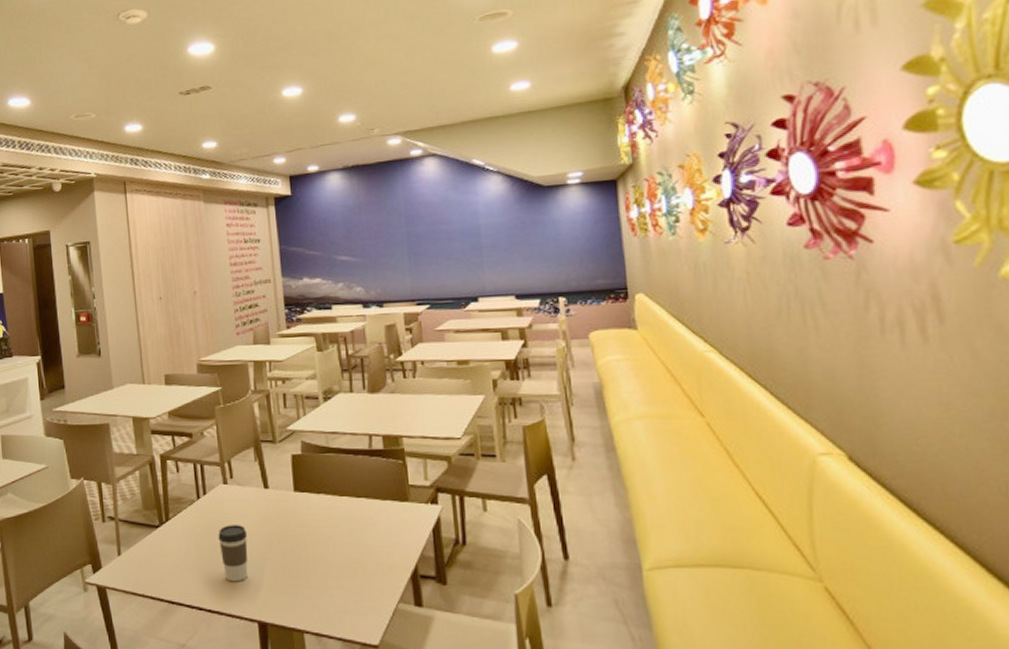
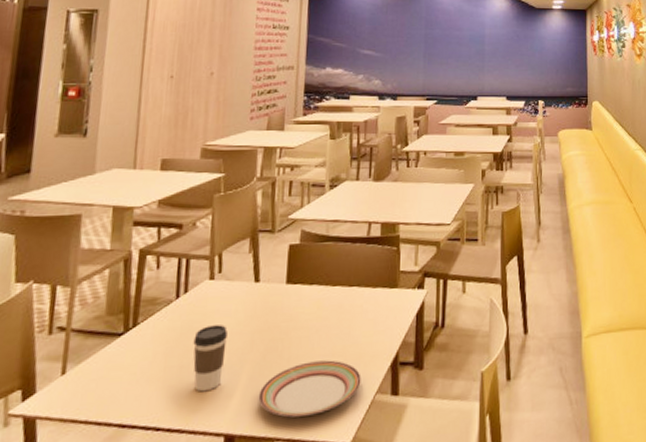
plate: none [283,565,382,615] -> present [258,360,361,417]

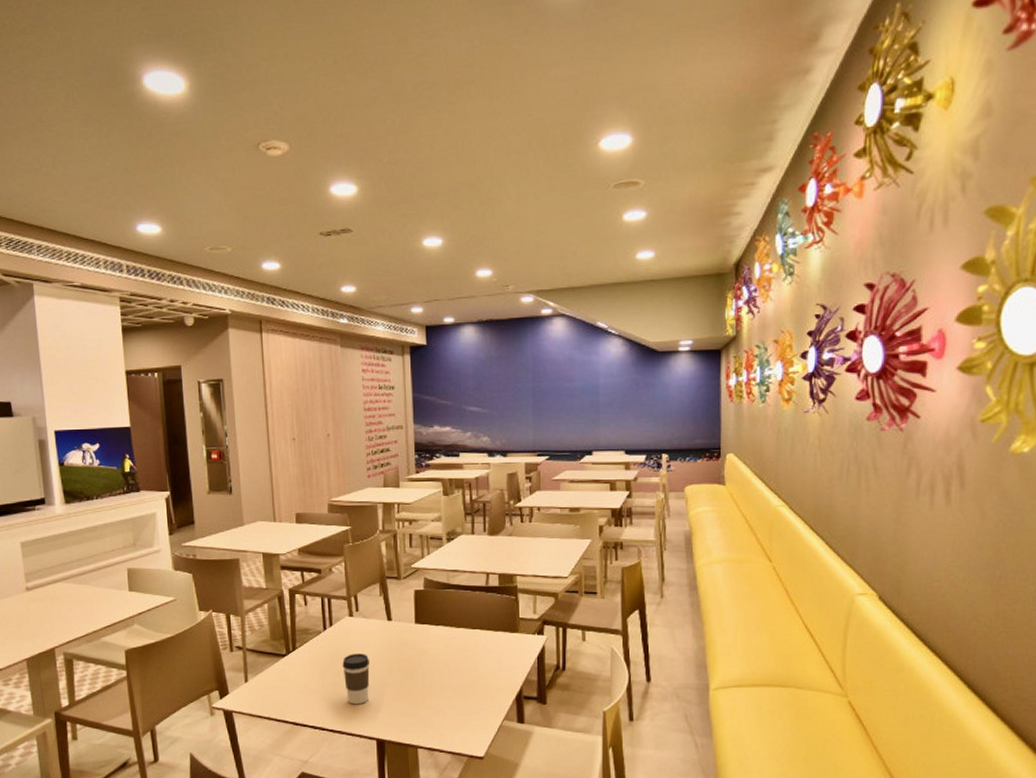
plate: present [258,360,361,417] -> none [401,689,489,732]

